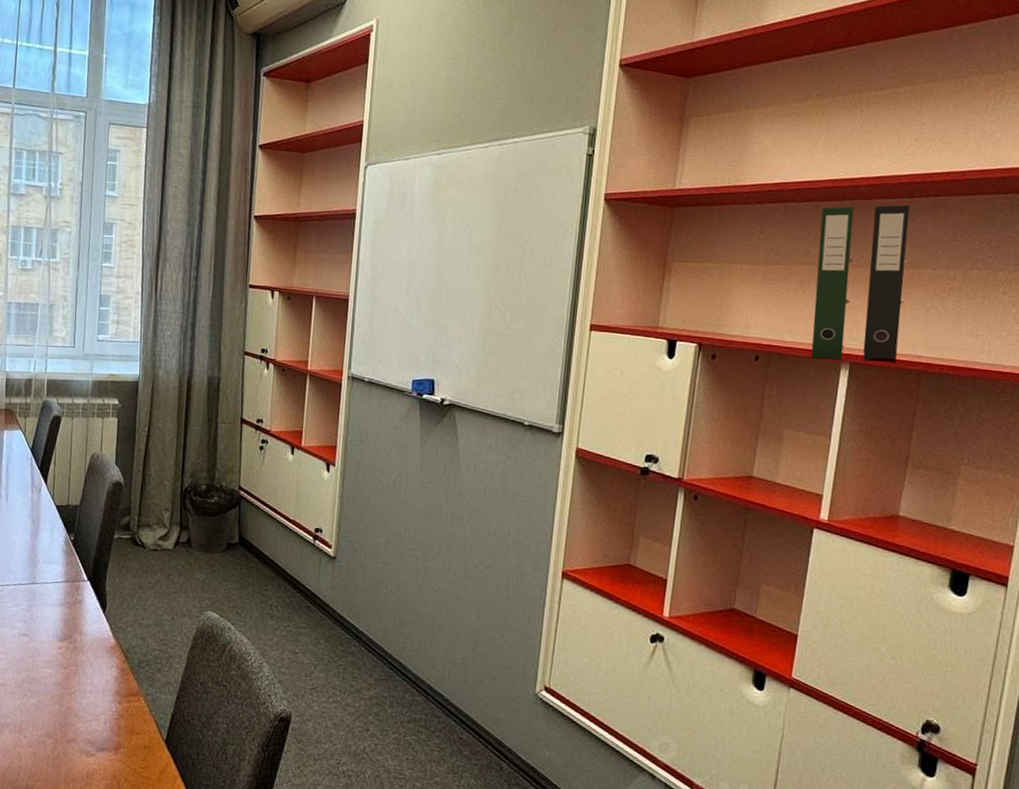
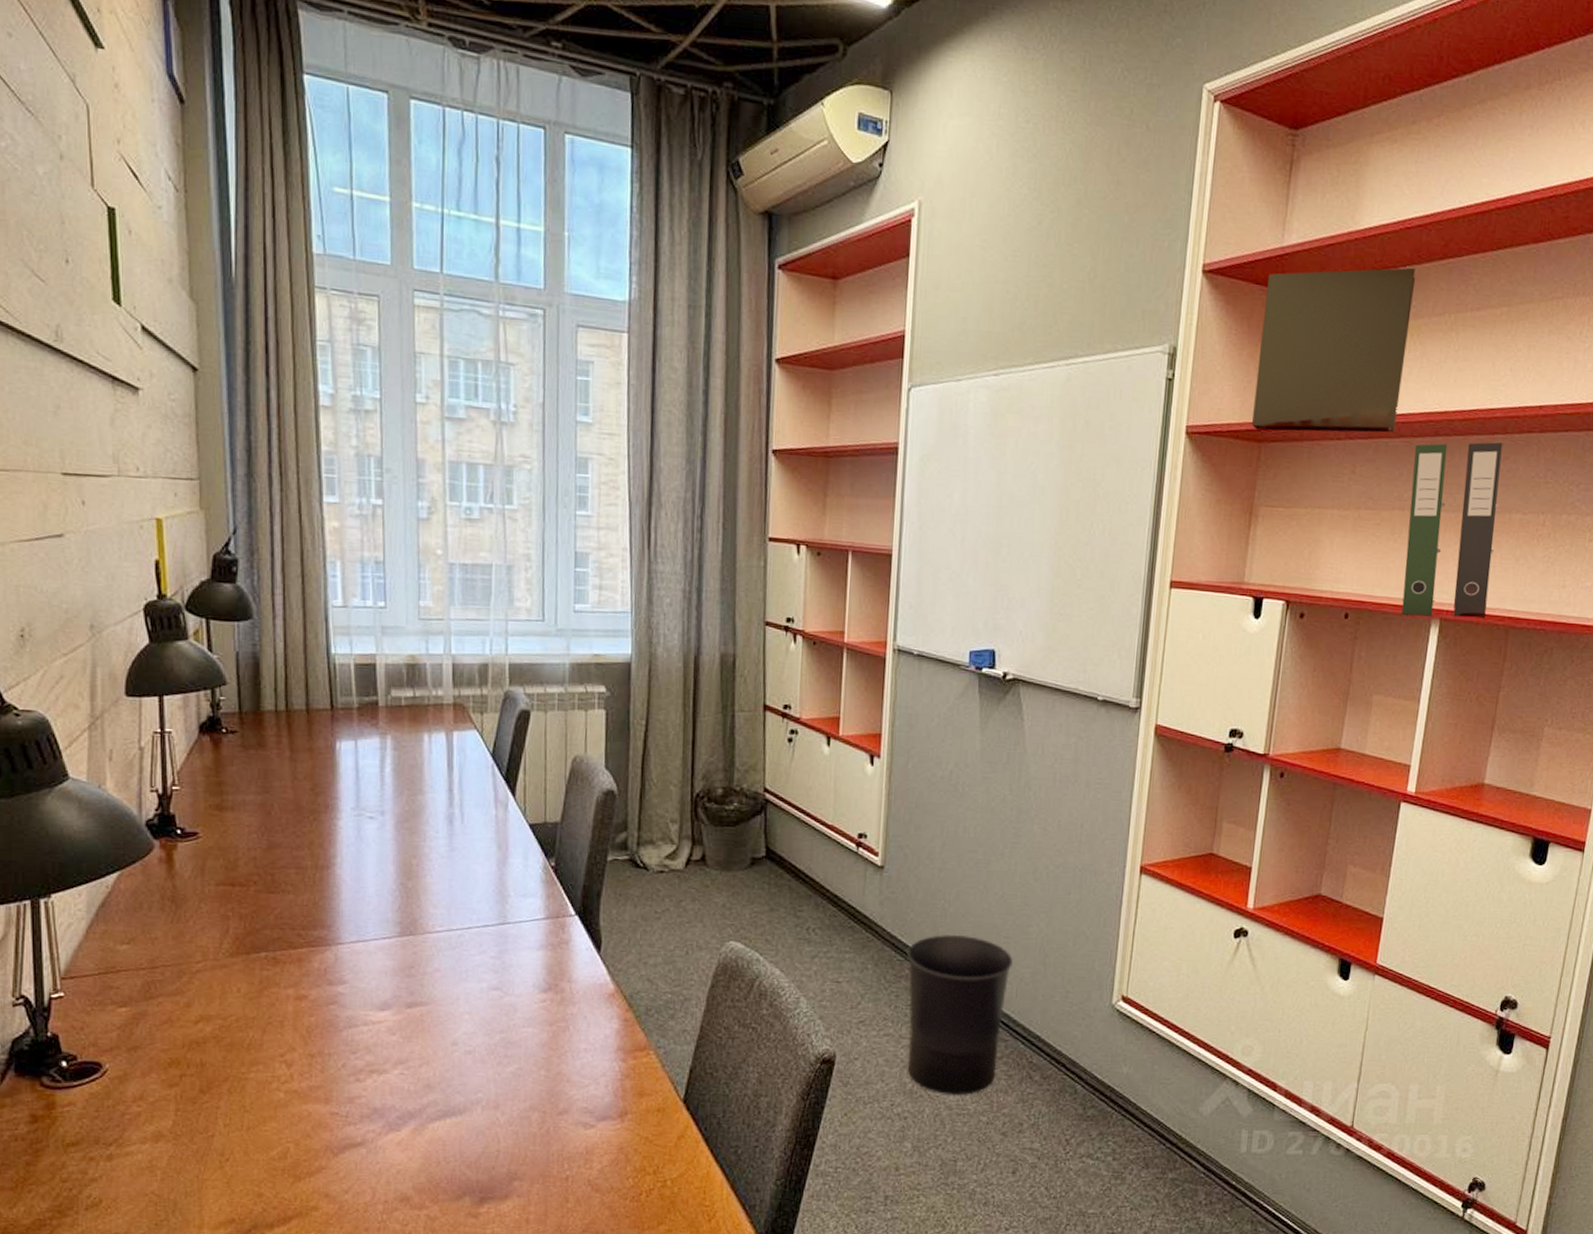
waste bin: none [352,618,447,761] -> present [907,934,1014,1096]
binder: none [664,55,820,198] -> present [1251,267,1416,433]

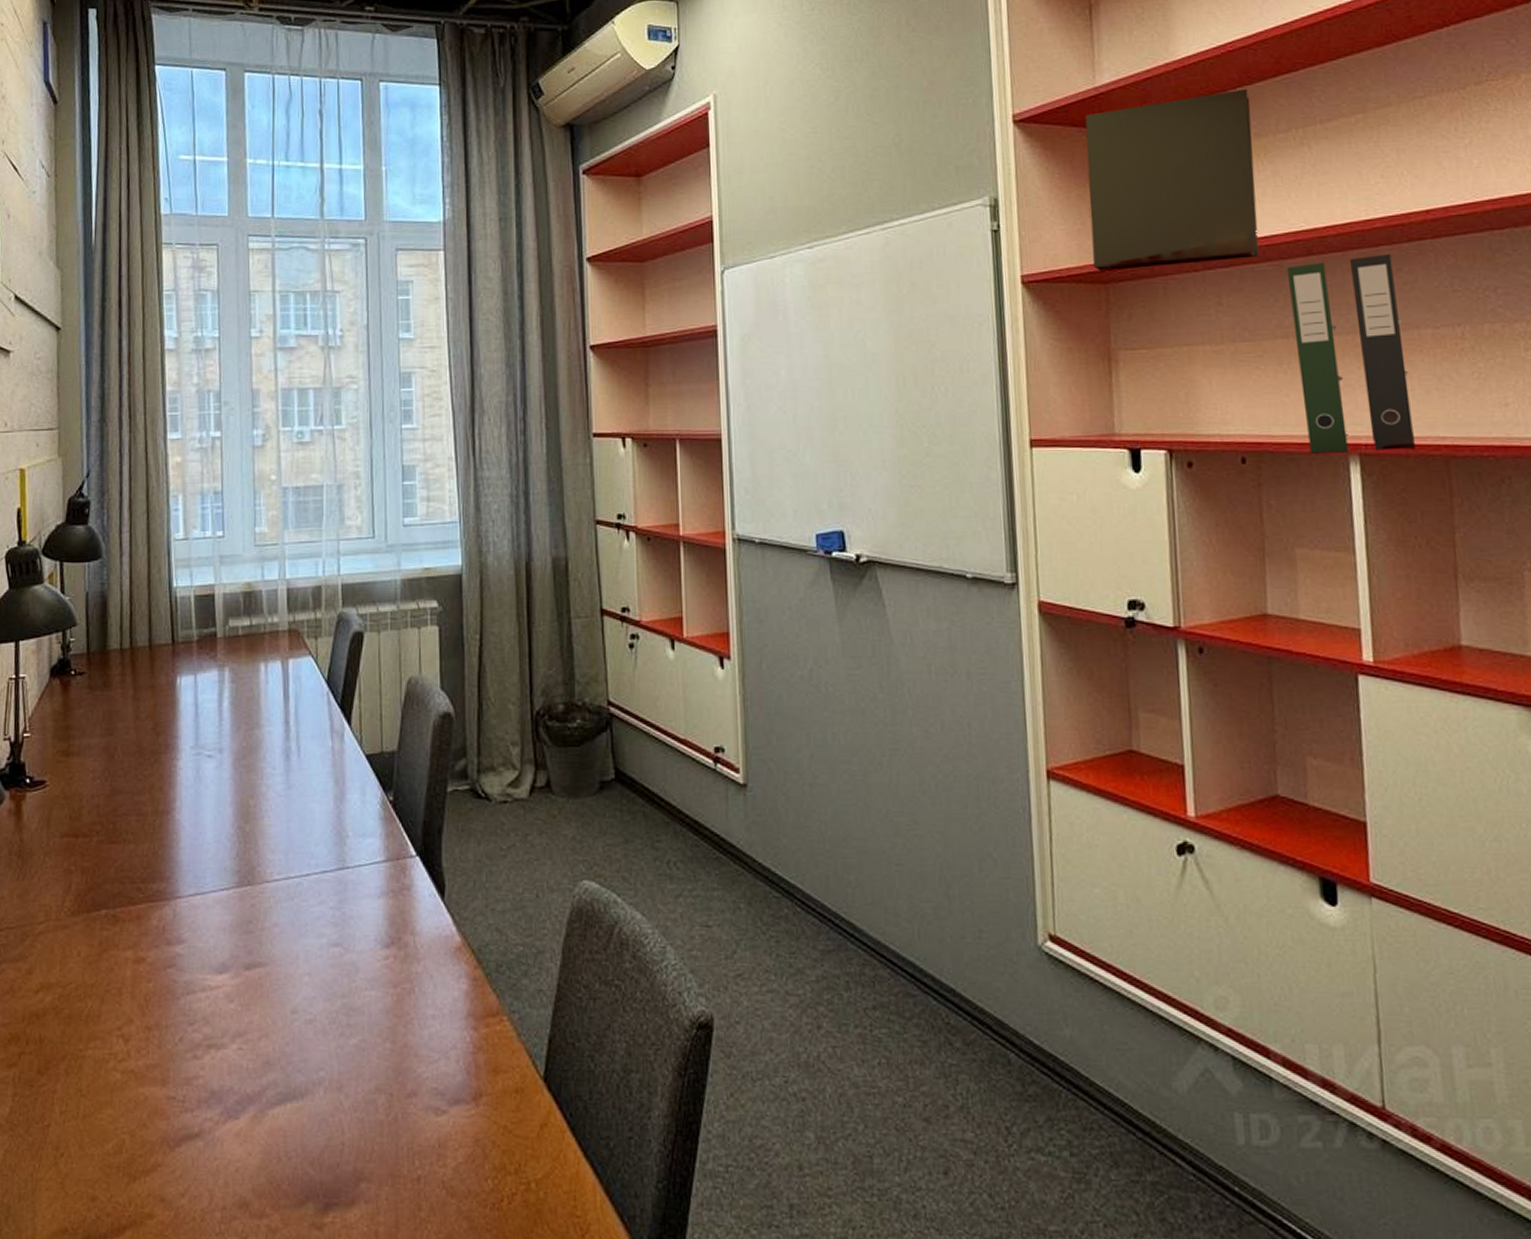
waste bin: present [907,934,1014,1096] -> none [783,862,911,1069]

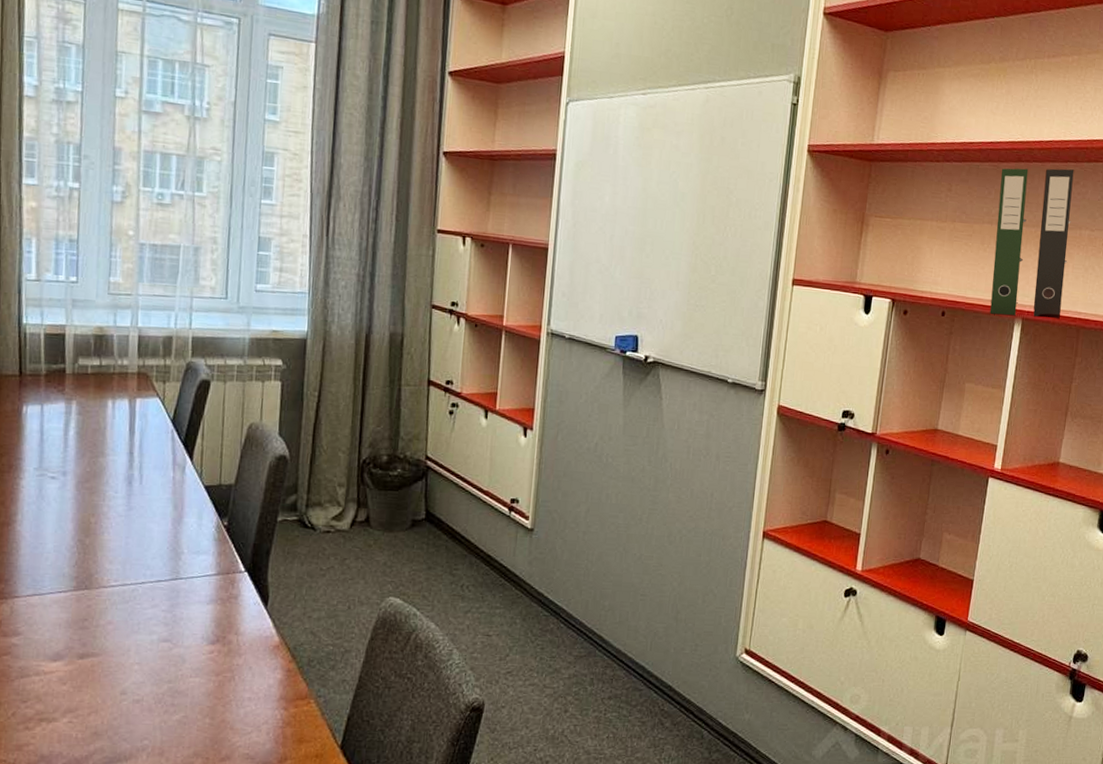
binder: present [1085,88,1260,271] -> none [863,18,1002,158]

